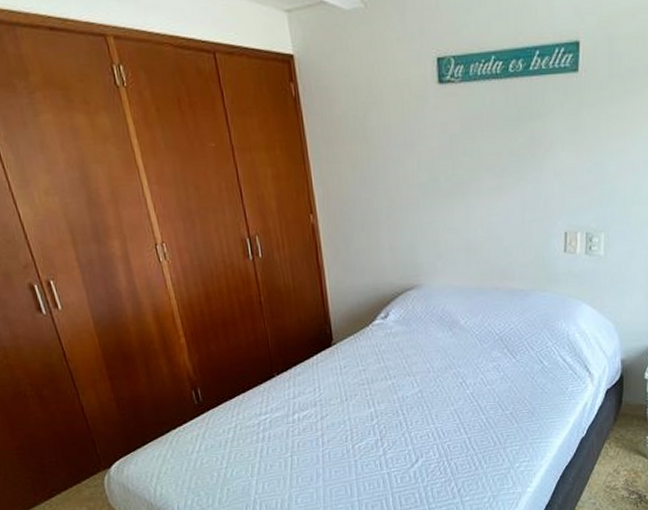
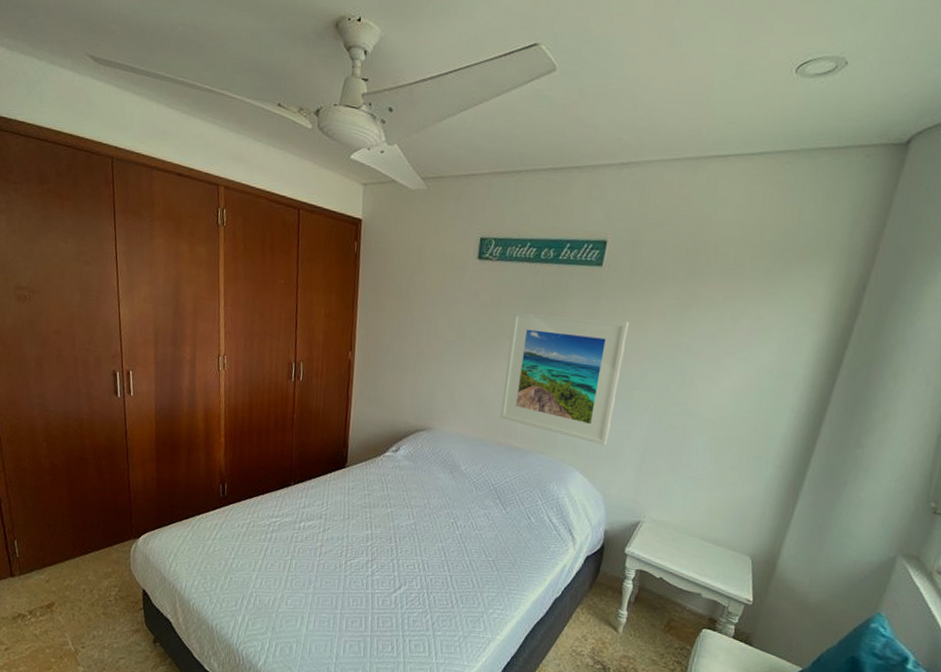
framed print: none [489,130,616,271] -> present [500,311,629,446]

